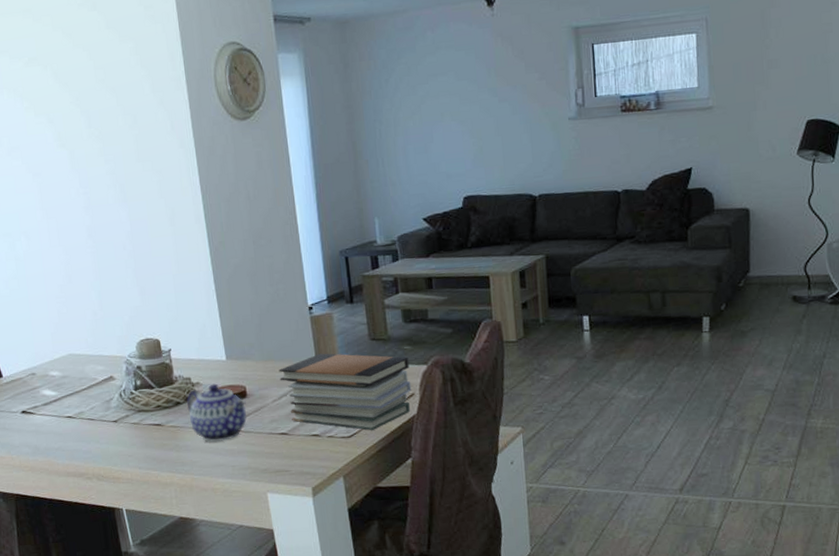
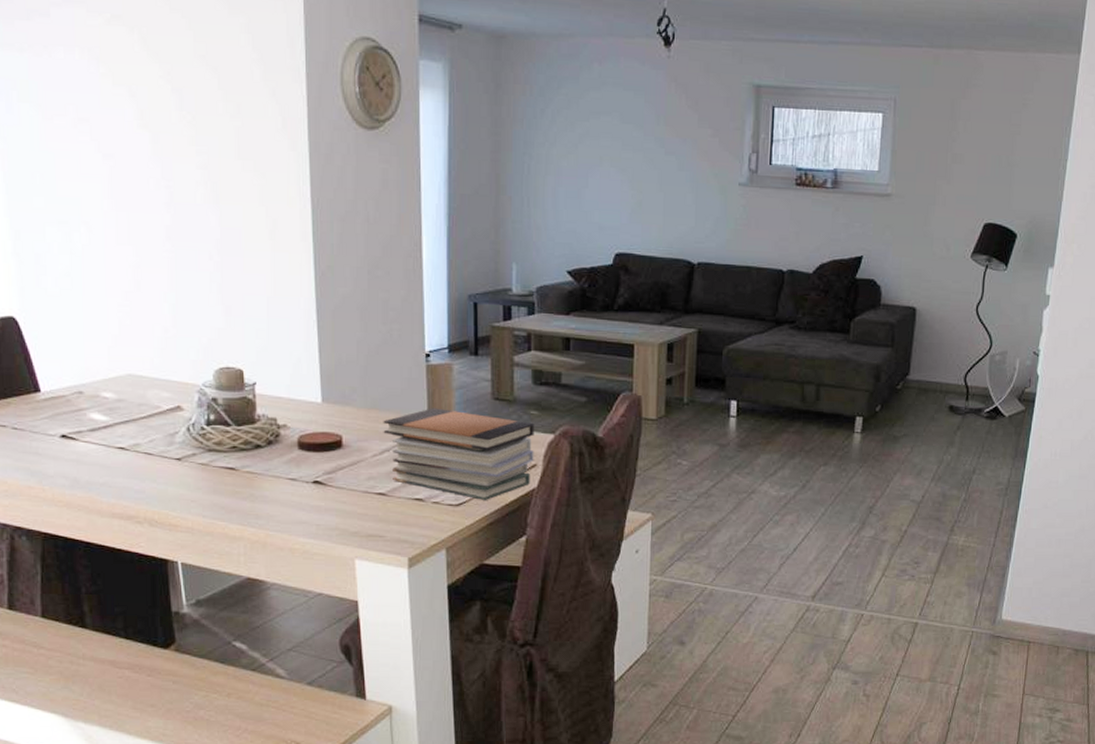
teapot: present [186,383,247,442] -> none [268,428,341,495]

